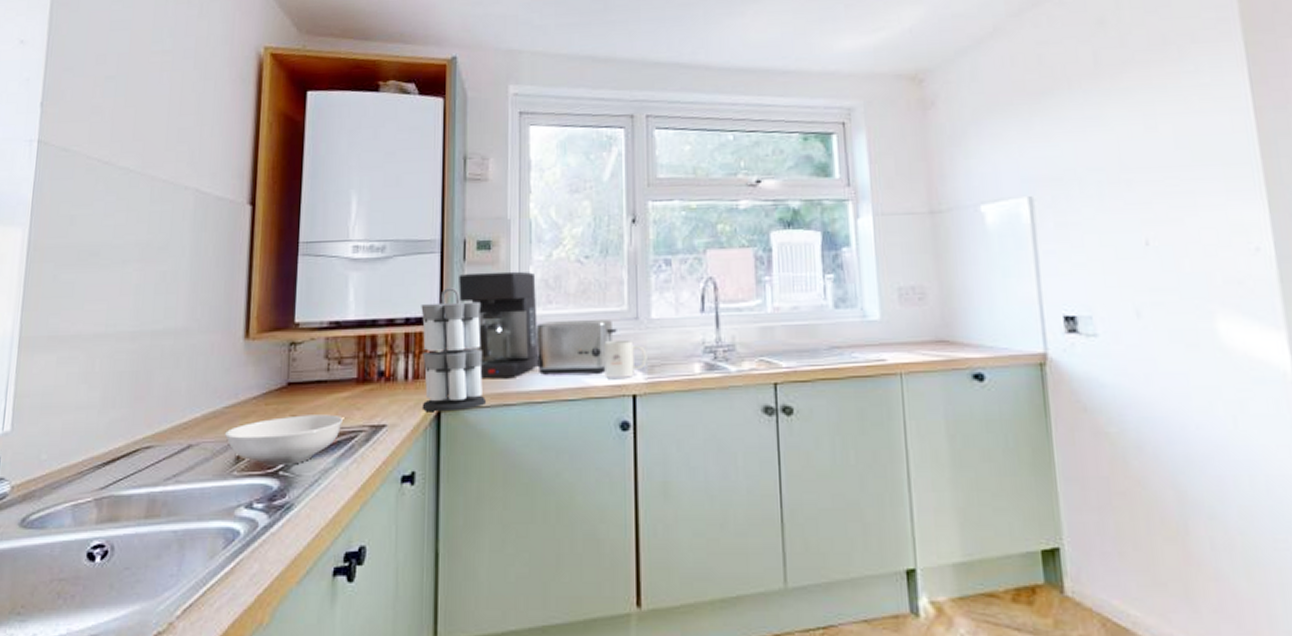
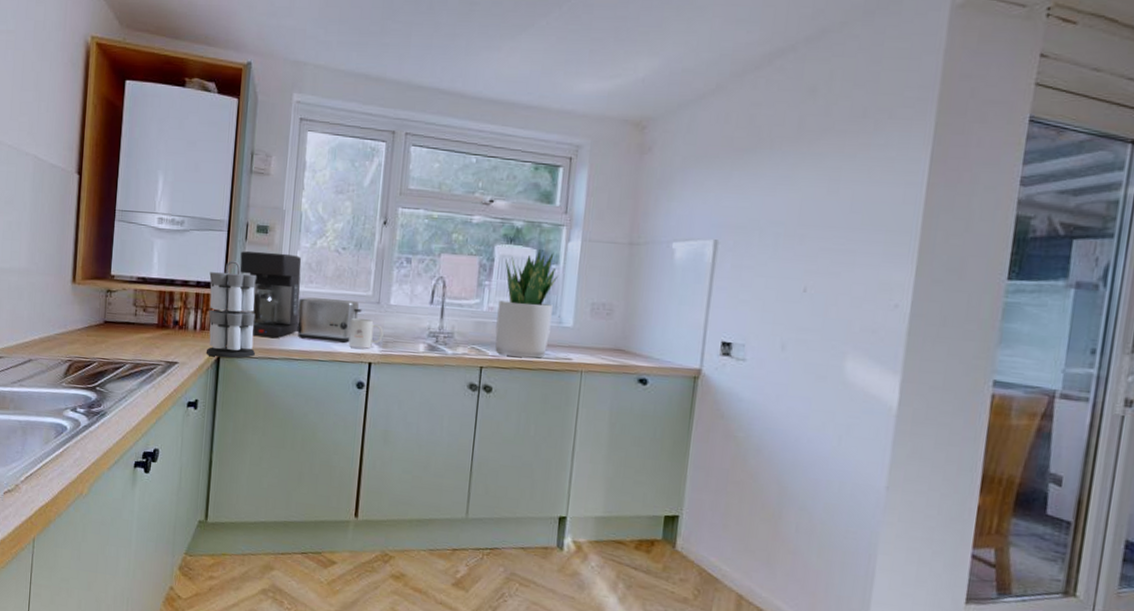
bowl: present [225,414,343,467] -> none [57,347,145,384]
planter: none [785,231,854,366] -> present [495,250,559,359]

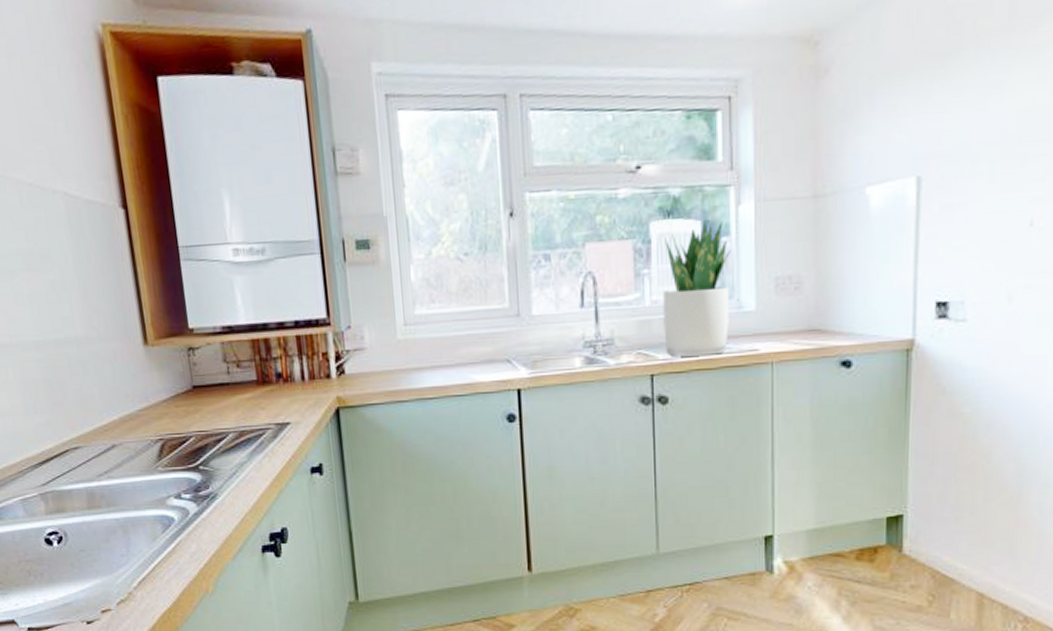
spice rack: present [205,260,256,359] -> none [308,288,381,410]
coffee maker: present [239,250,302,338] -> none [341,270,427,377]
toaster: present [297,297,362,343] -> none [421,317,500,374]
mug: present [348,318,384,349] -> none [486,337,530,374]

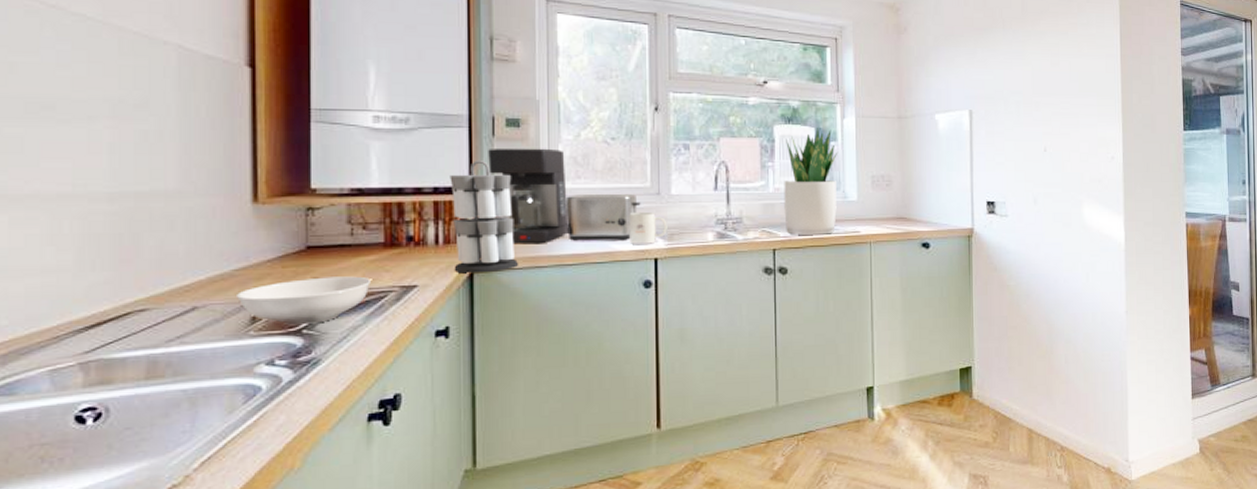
bowl: none [143,414,250,462] -> present [237,276,370,326]
spice rack: none [308,288,381,410] -> present [450,159,519,274]
coffee maker: none [341,270,427,377] -> present [488,147,569,243]
toaster: none [421,317,500,374] -> present [565,194,641,242]
mug: none [486,337,530,374] -> present [628,213,667,244]

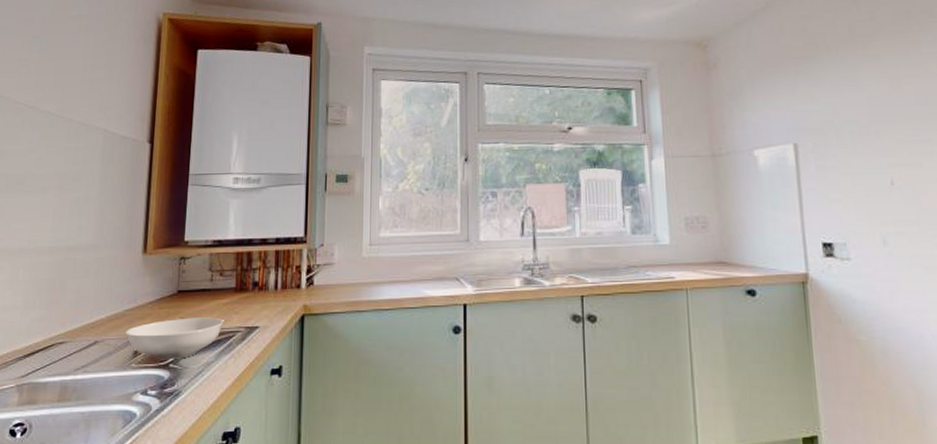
spice rack: present [450,159,519,274] -> none [288,212,343,317]
coffee maker: present [488,147,569,243] -> none [320,200,386,288]
toaster: present [565,194,641,242] -> none [384,241,451,288]
mug: present [628,213,667,244] -> none [439,259,476,290]
planter: present [784,128,838,236] -> none [591,170,648,282]

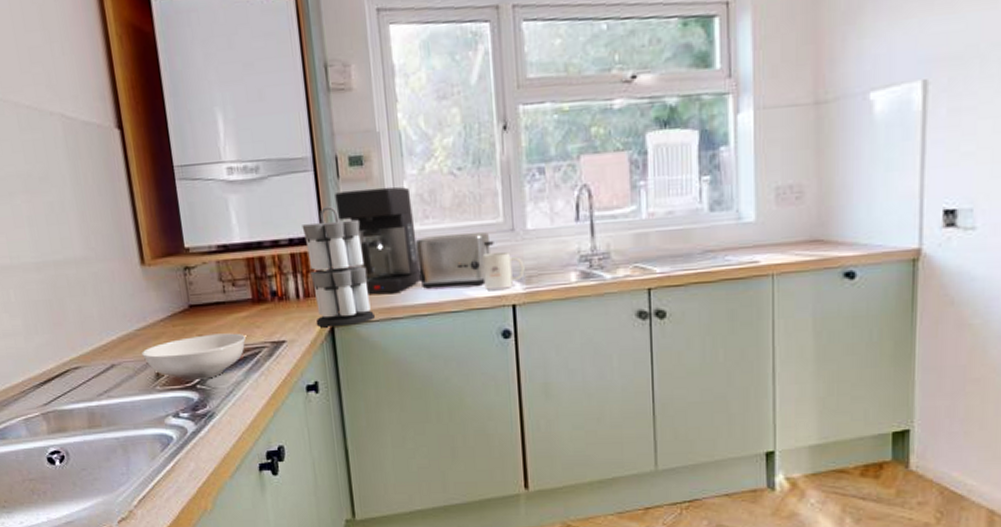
spice rack: none [288,212,343,317] -> present [302,205,376,328]
coffee maker: none [320,200,386,288] -> present [335,186,421,294]
toaster: none [384,241,451,288] -> present [415,232,494,290]
mug: none [439,259,476,290] -> present [481,252,525,290]

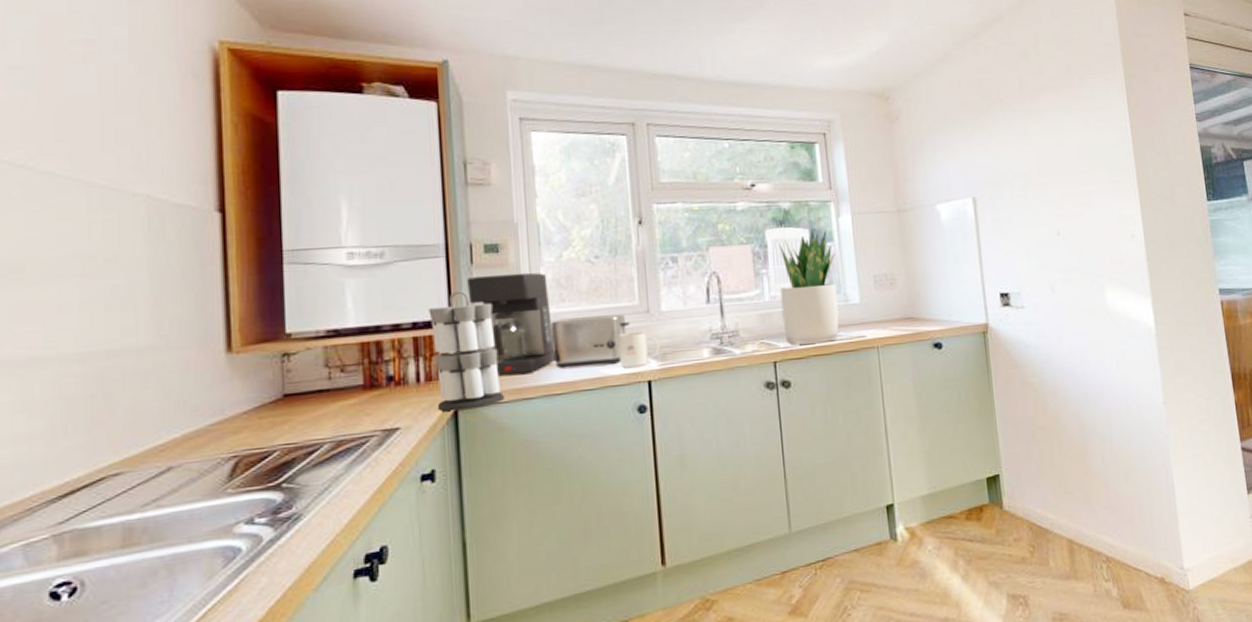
bowl: present [142,333,246,381] -> none [213,422,351,481]
planter: none [660,130,731,270] -> present [779,229,839,345]

